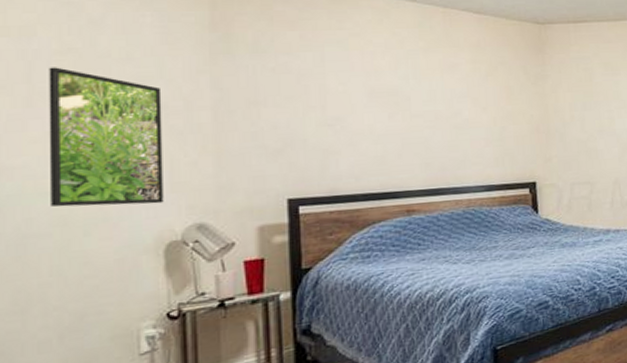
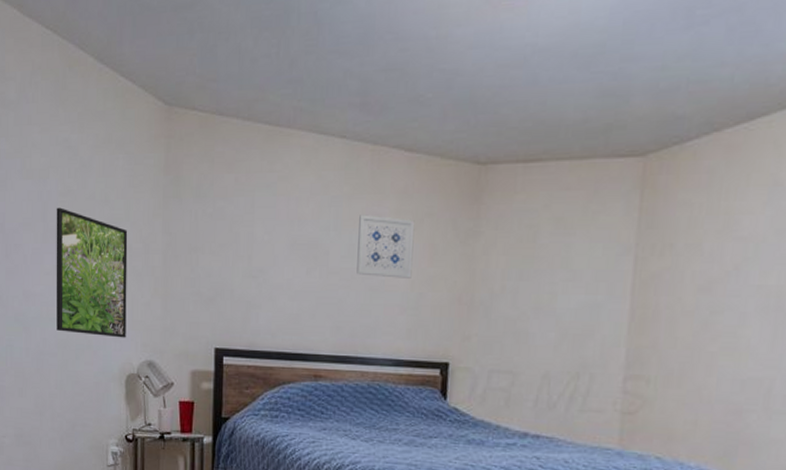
wall art: none [437,64,493,116] -> present [357,214,415,278]

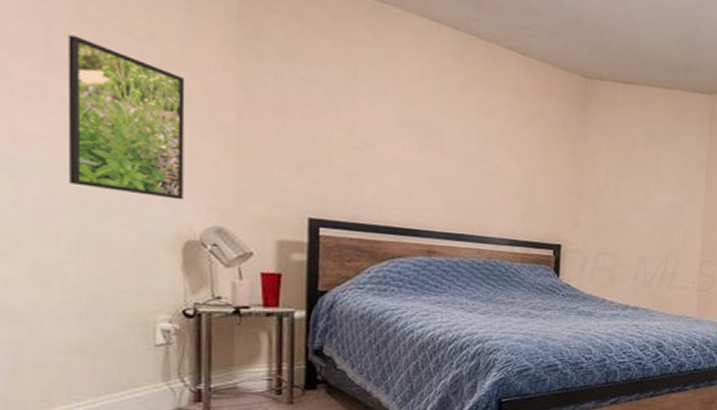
wall art: present [357,214,415,278] -> none [472,104,529,168]

